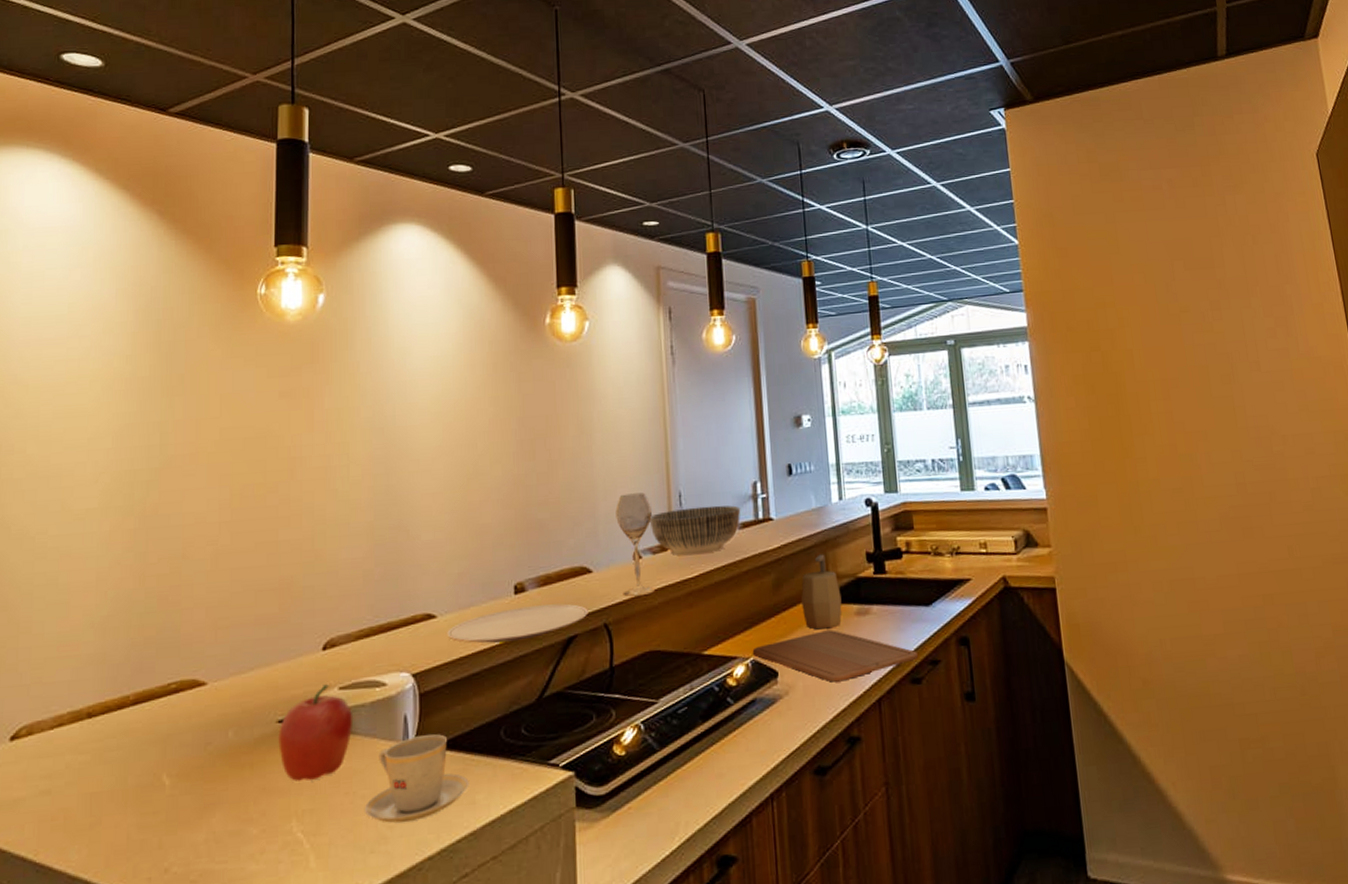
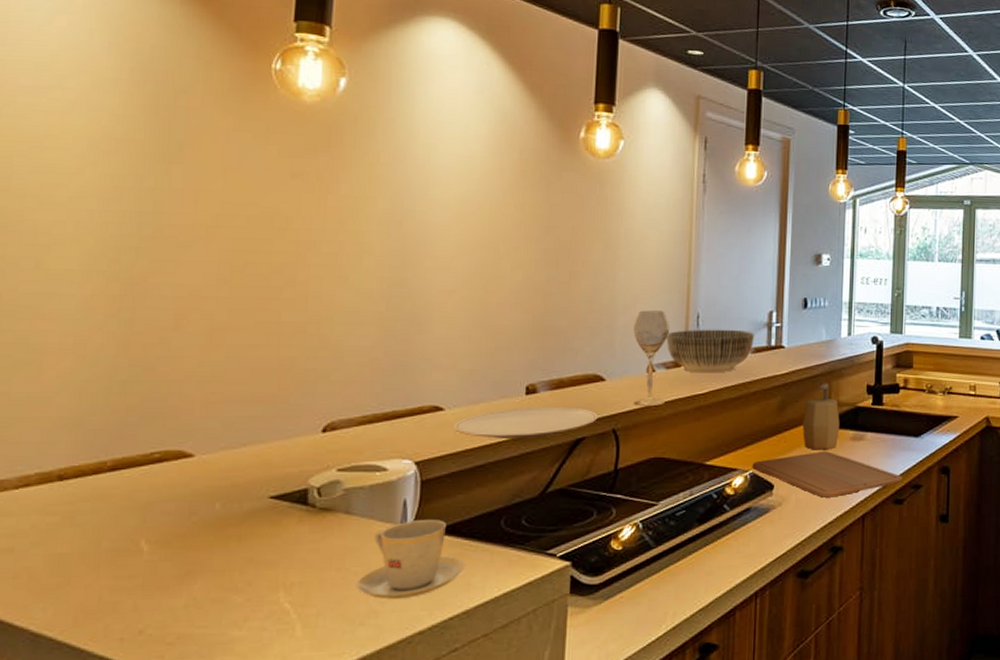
fruit: present [278,684,354,782] -> none [269,465,351,555]

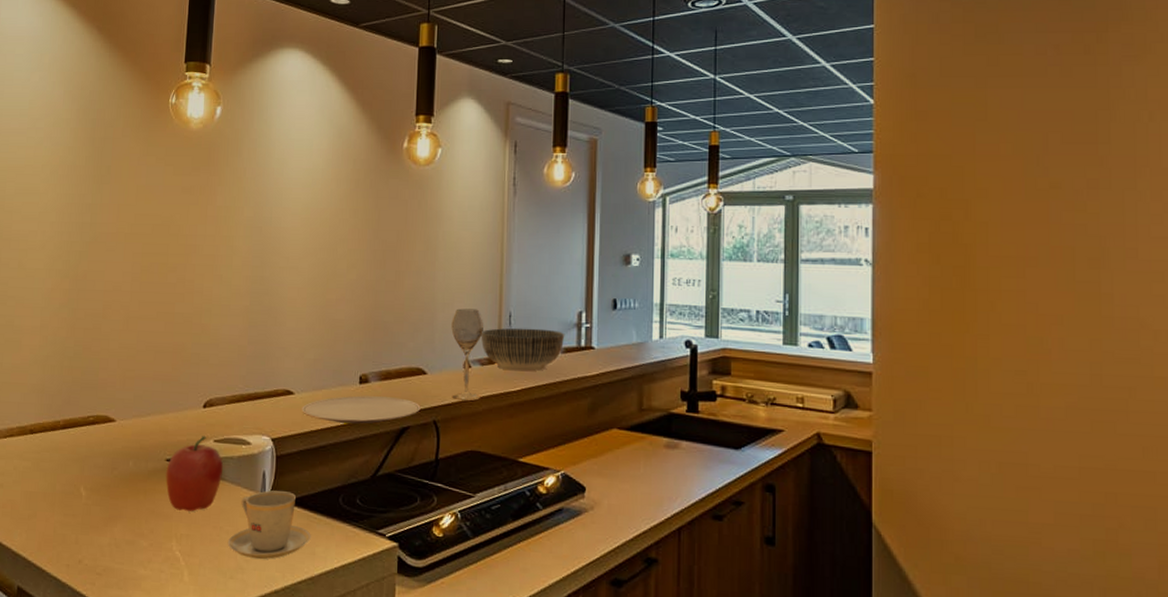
fruit: none [269,465,351,555] -> present [166,436,224,512]
chopping board: present [752,451,904,498] -> none [563,457,723,506]
soap dispenser: present [803,383,840,450] -> none [614,386,653,456]

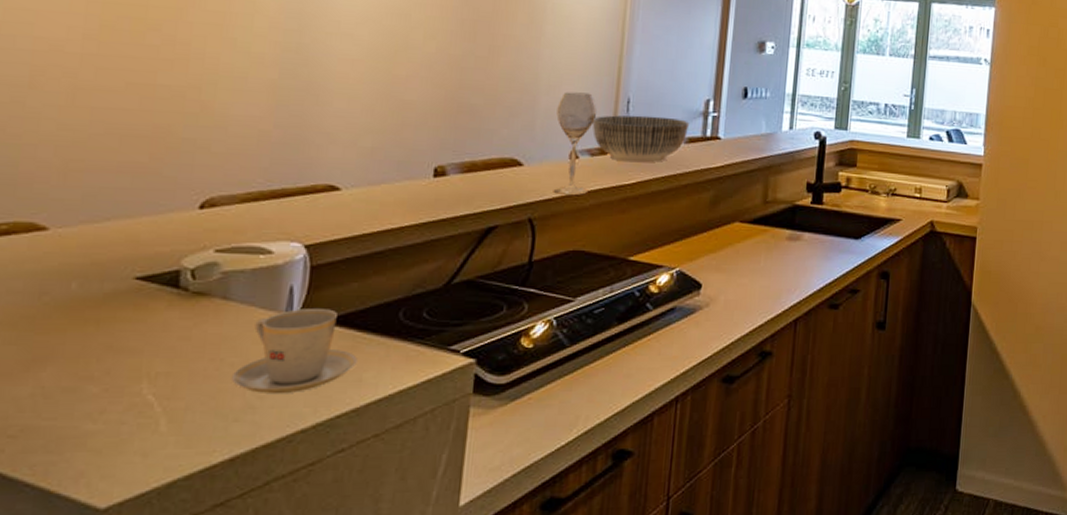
fruit: present [166,436,224,512] -> none [133,245,229,342]
plate: present [302,395,421,424] -> none [351,191,513,225]

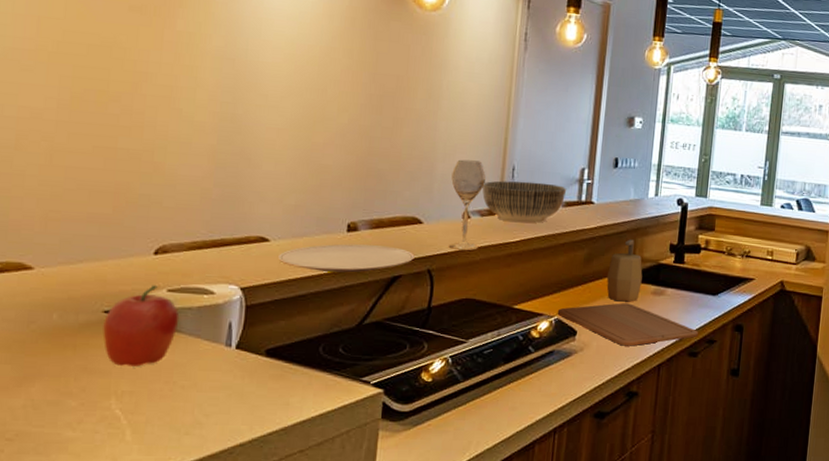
fruit: none [133,245,229,342] -> present [103,285,179,366]
teacup: present [231,309,358,394] -> none [182,342,285,413]
plate: none [351,191,513,225] -> present [278,244,415,273]
chopping board: none [679,250,841,300] -> present [557,303,699,346]
soap dispenser: none [735,178,776,249] -> present [606,239,643,302]

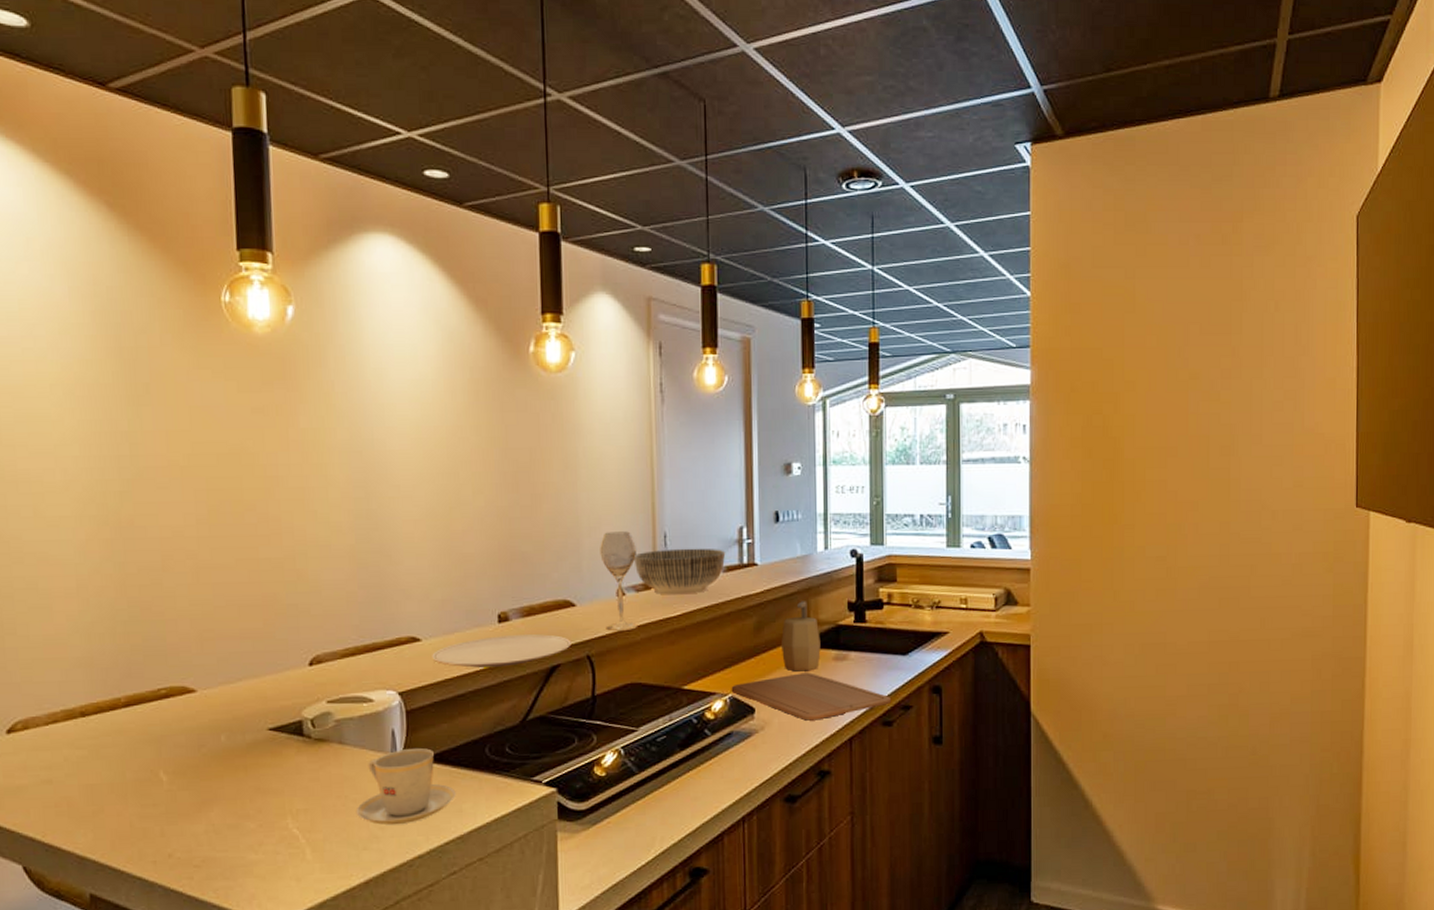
fruit: present [103,285,179,366] -> none [270,697,343,784]
teacup: none [182,342,285,413] -> present [356,748,456,825]

